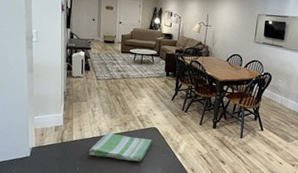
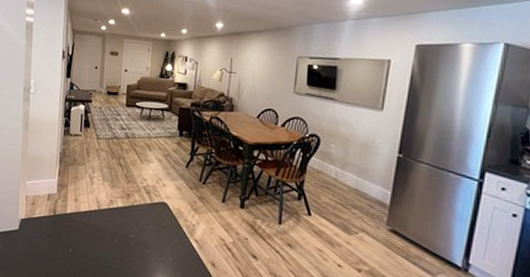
dish towel: present [89,132,153,162] -> none [84,204,162,247]

